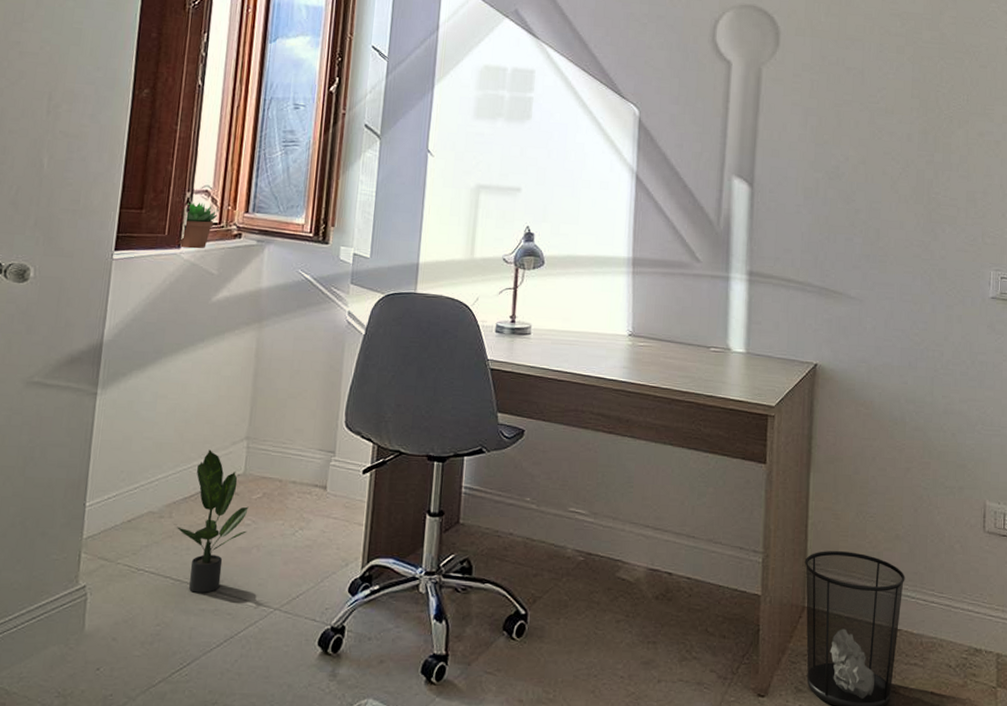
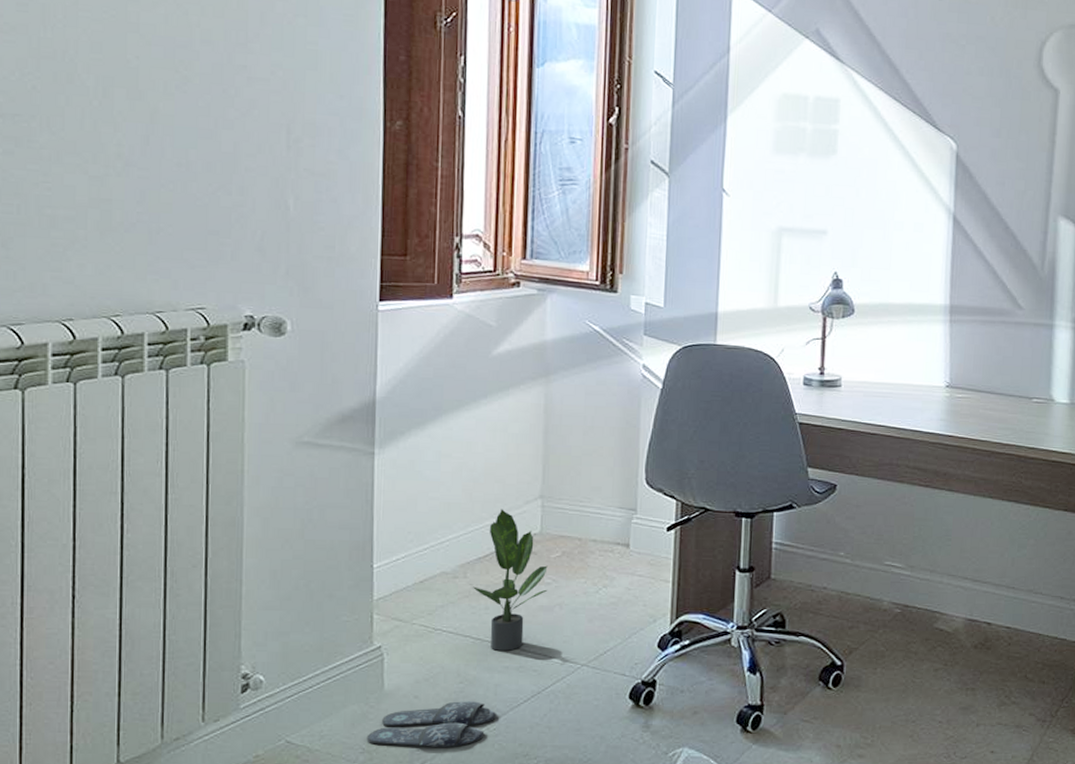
slippers: none [63,644,189,694] -> present [366,701,496,748]
succulent plant: present [179,202,217,249] -> none [450,248,491,299]

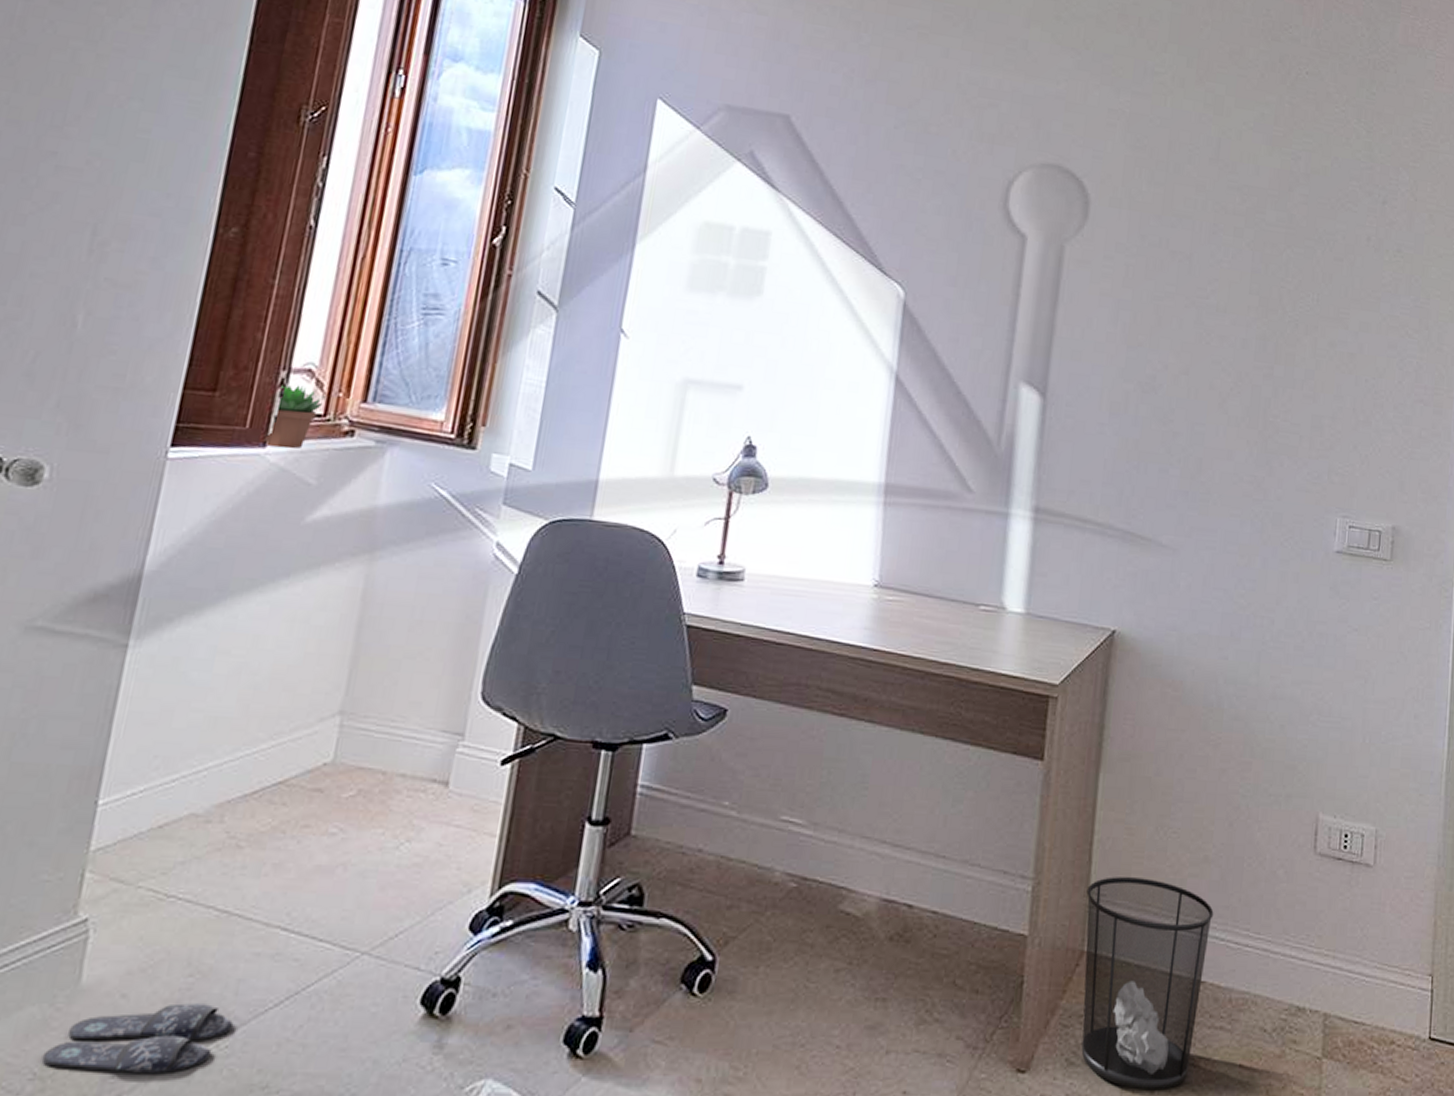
succulent plant: none [450,248,491,299] -> present [265,385,323,450]
potted plant: present [473,509,548,651] -> none [229,727,336,930]

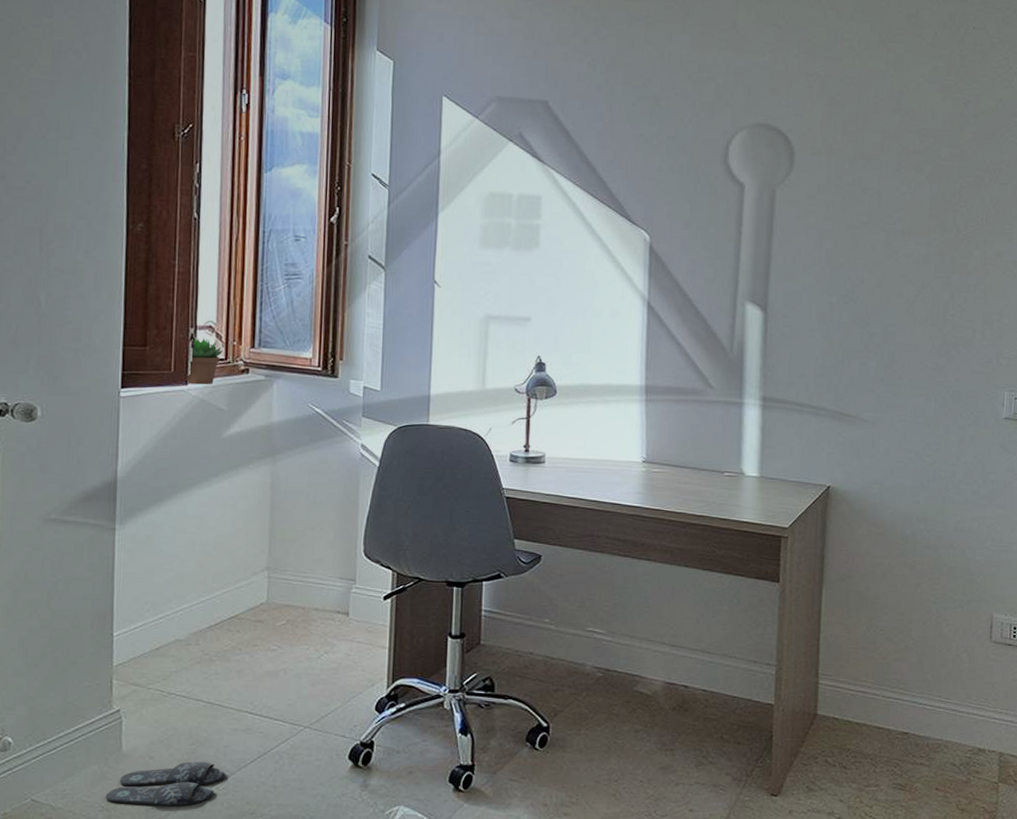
waste bin: present [1081,877,1214,1091] -> none [816,662,914,807]

